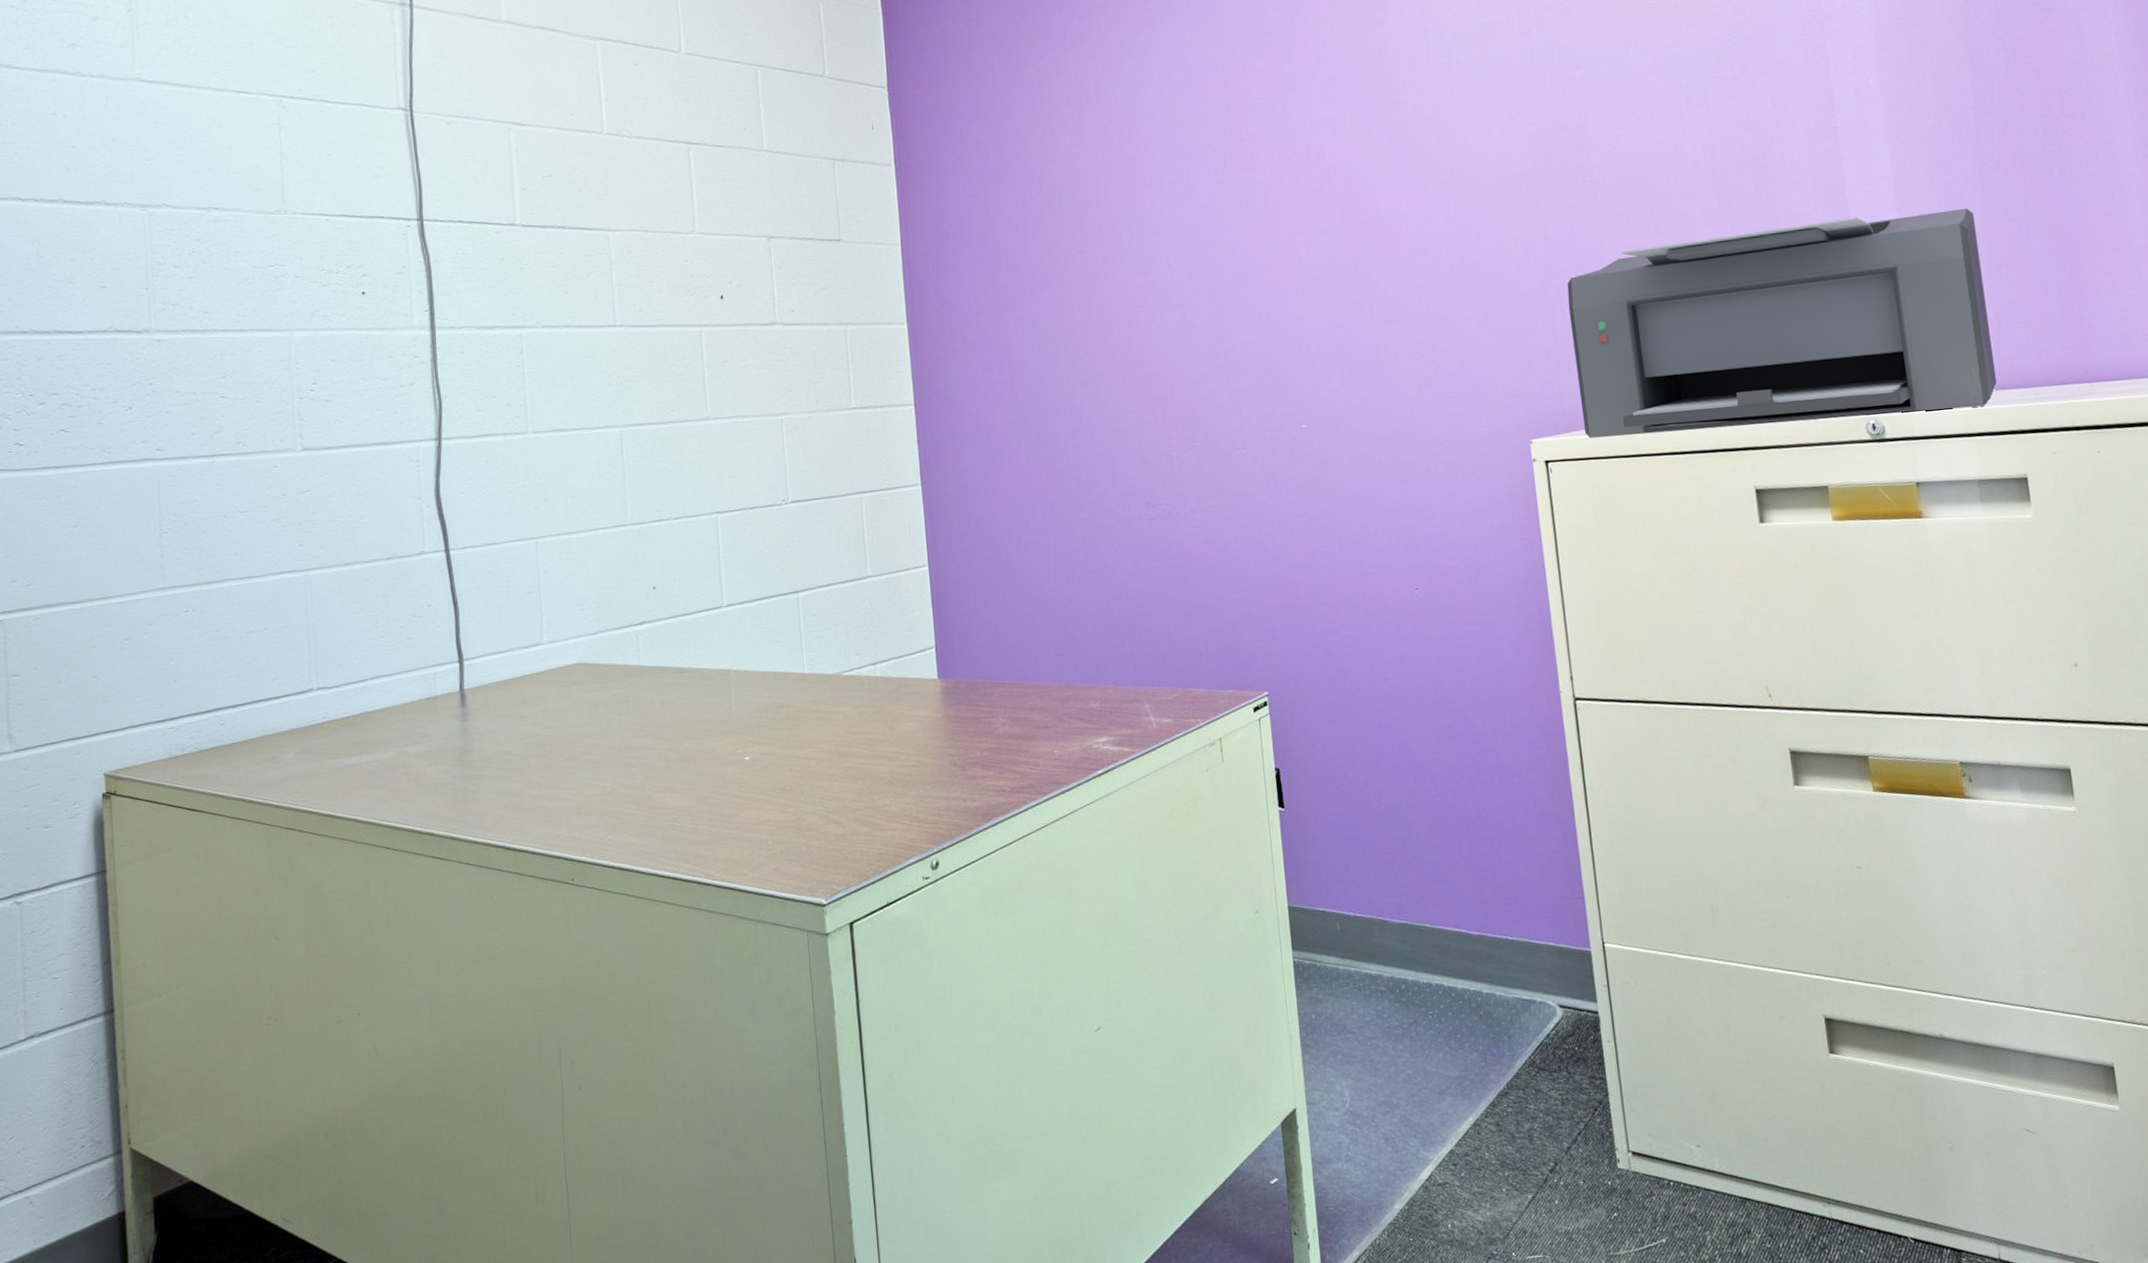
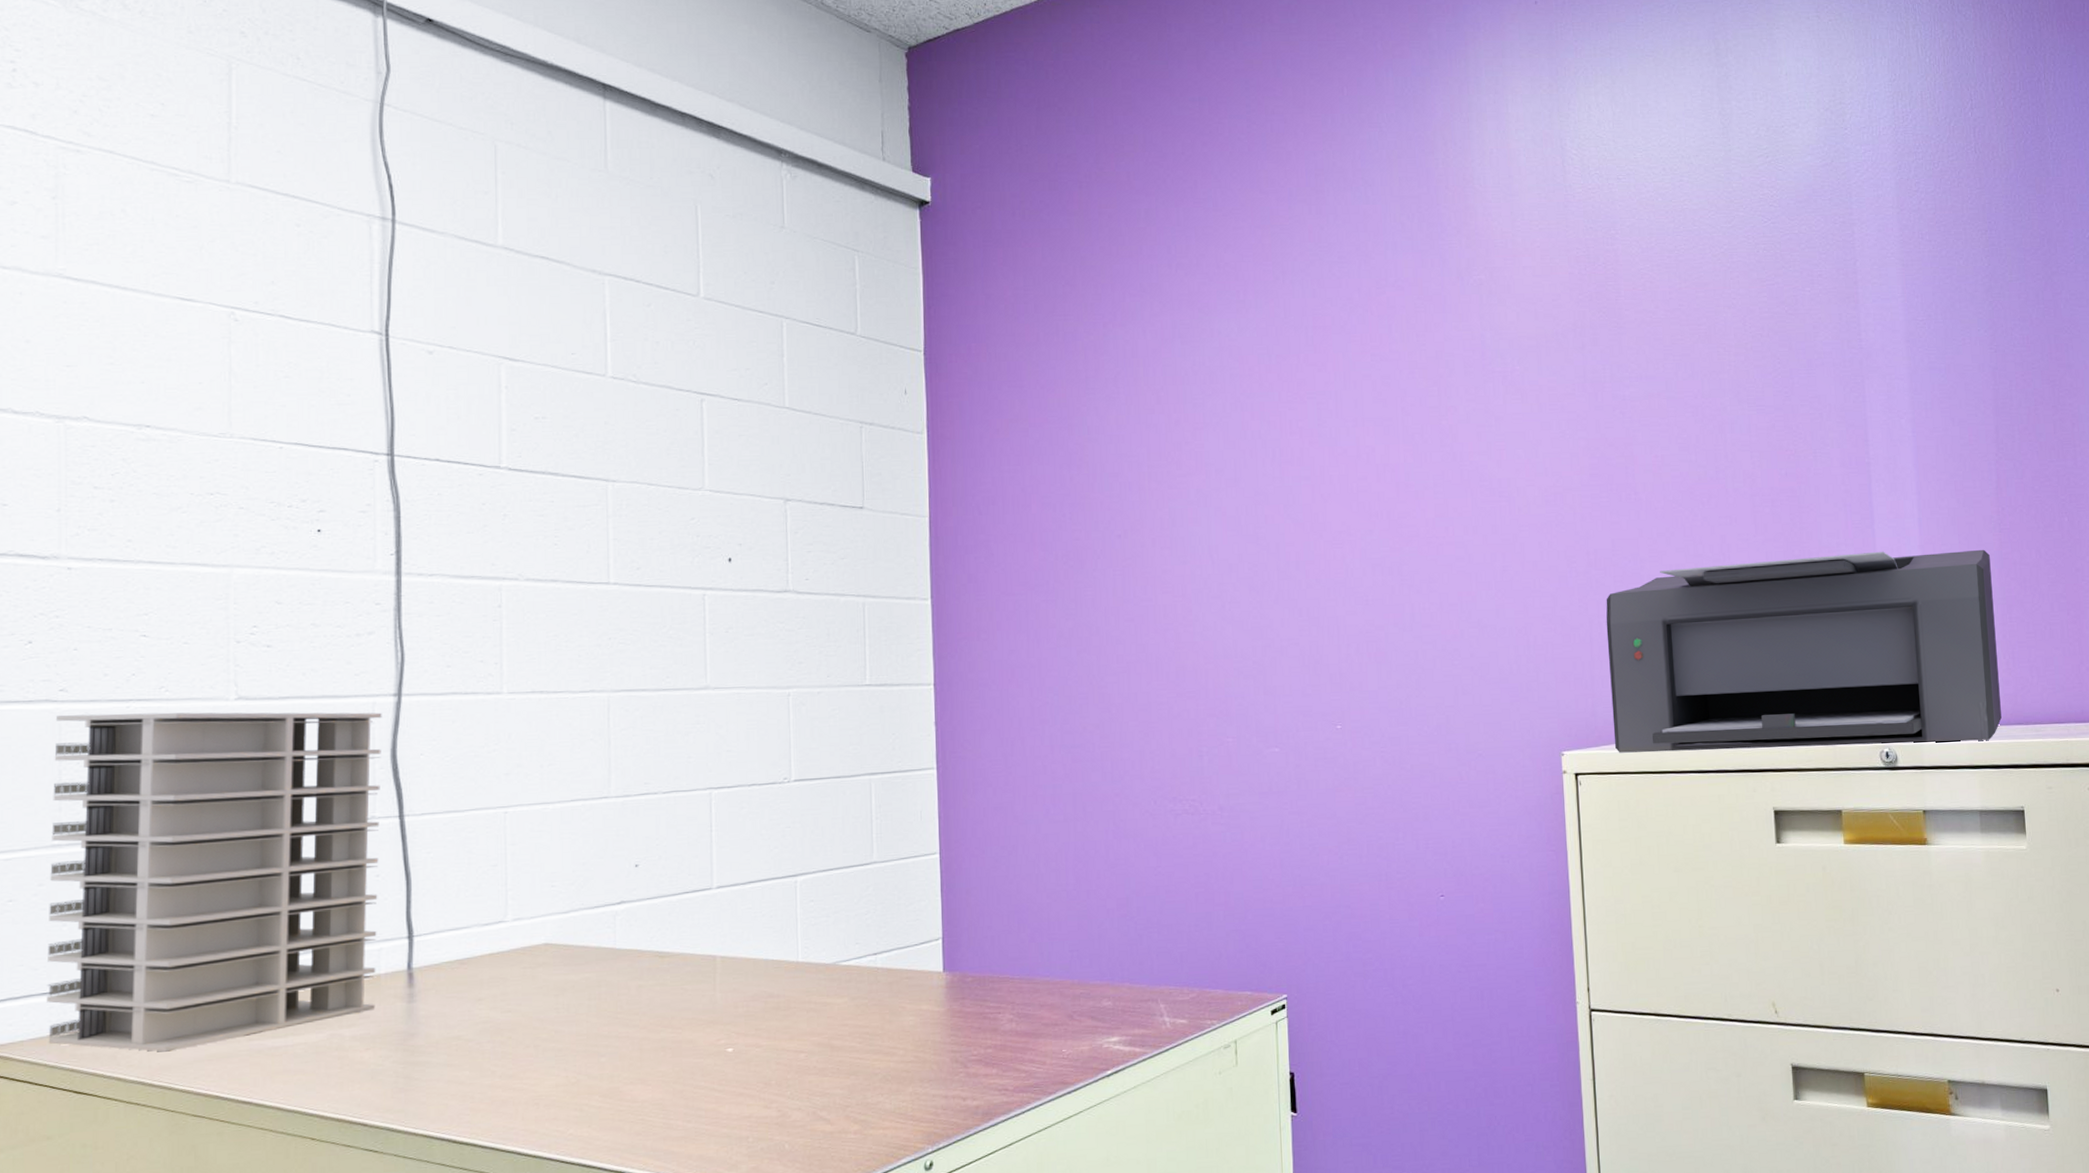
file organizer: none [154,456,434,772] -> present [46,712,382,1052]

